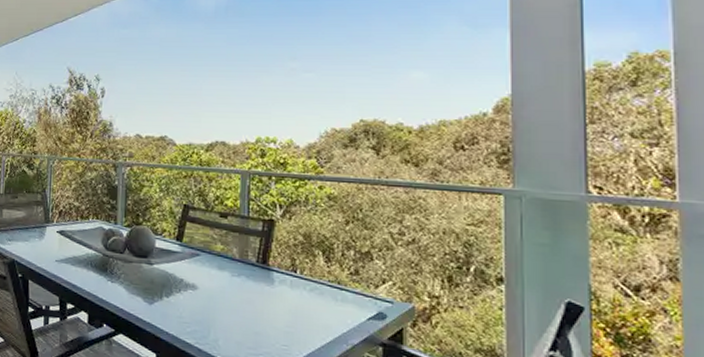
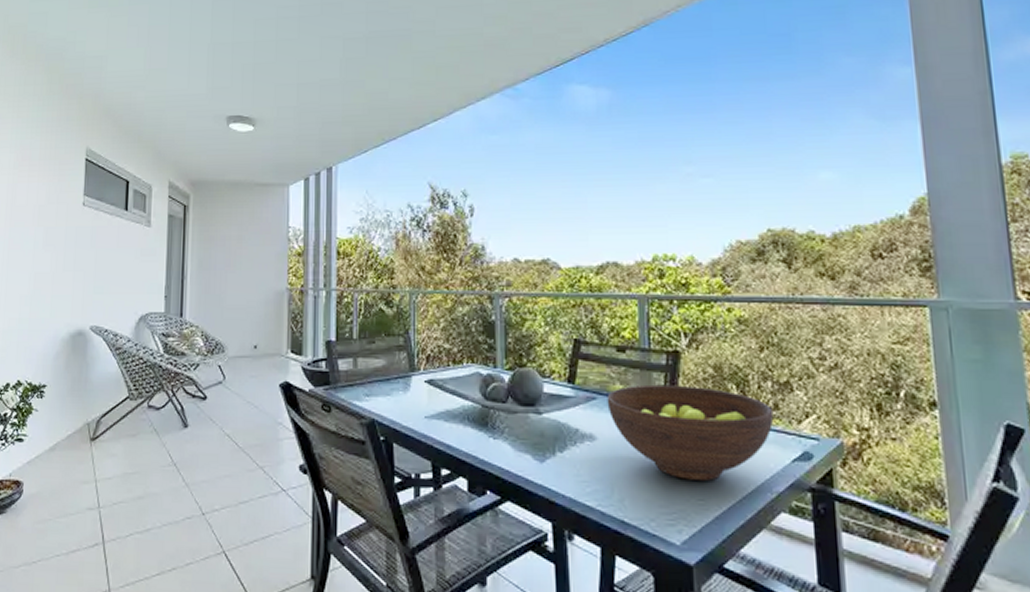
fruit bowl: none [209,246,354,330] -> present [607,384,774,481]

